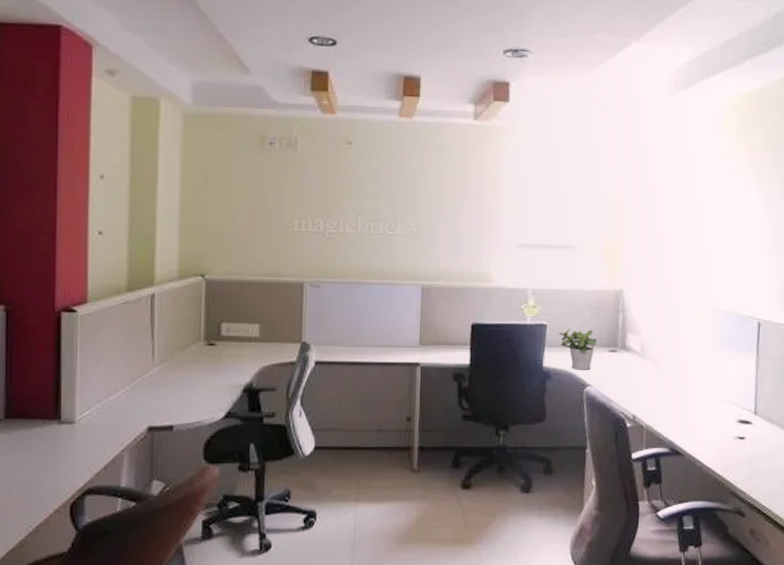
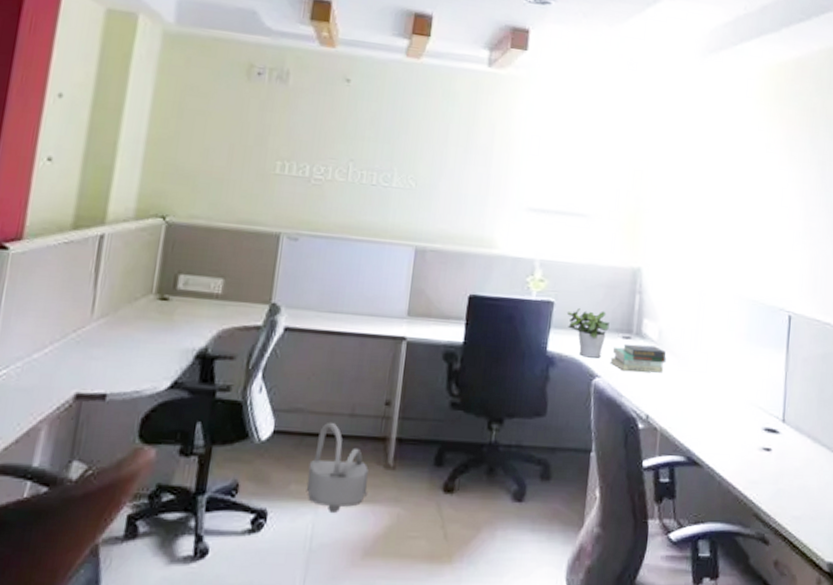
backpack: none [346,437,398,511] -> present [306,422,369,514]
books: none [599,356,649,380] -> present [610,343,666,373]

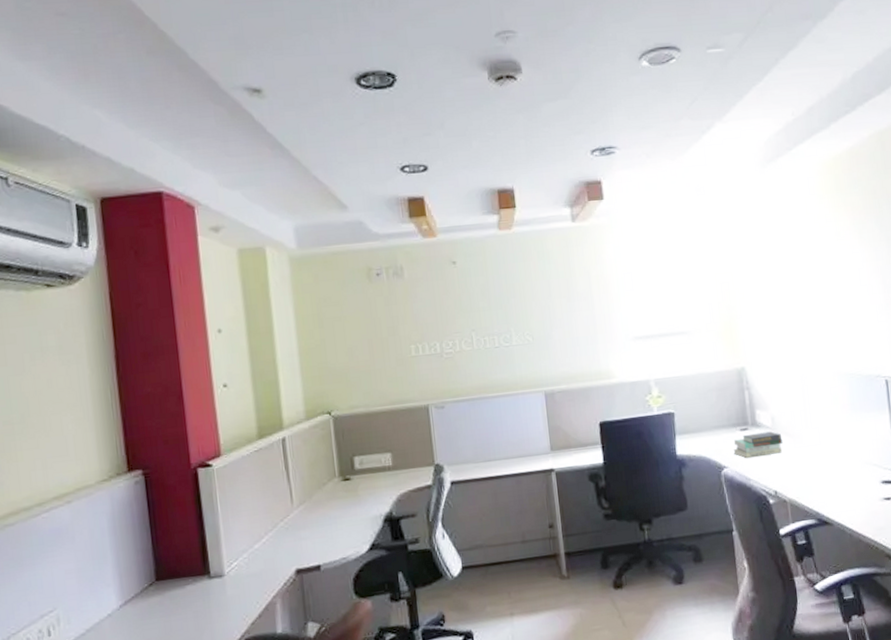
backpack: present [306,422,369,514] -> none [497,550,551,624]
potted plant: present [566,308,610,358] -> none [687,411,727,454]

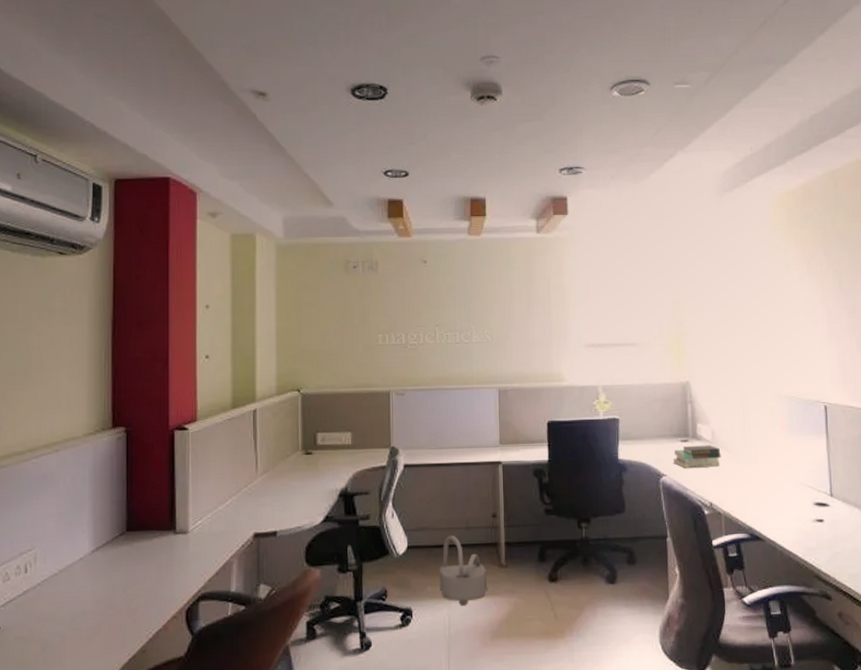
backpack: none [497,550,551,624] -> present [439,535,488,607]

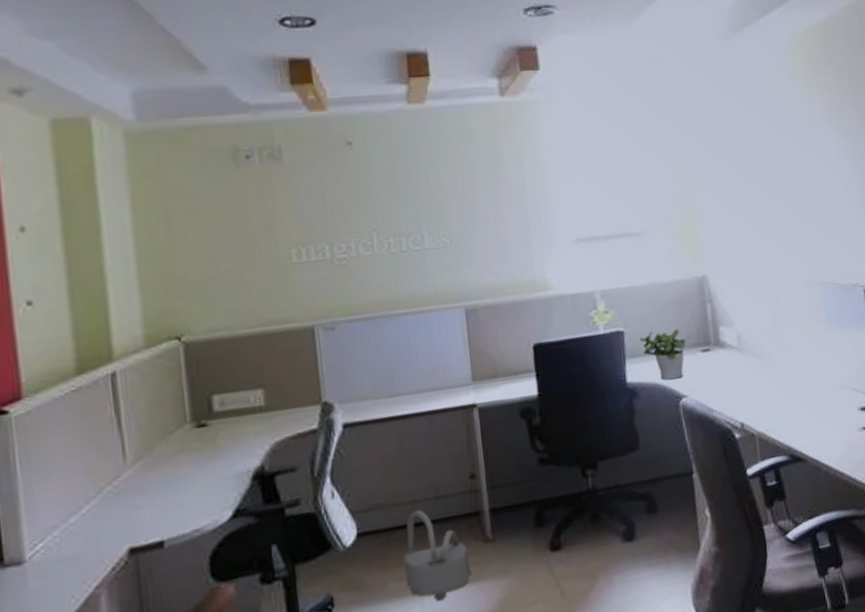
potted plant: none [631,421,668,461] -> present [639,328,686,381]
books: present [673,445,721,469] -> none [693,352,750,386]

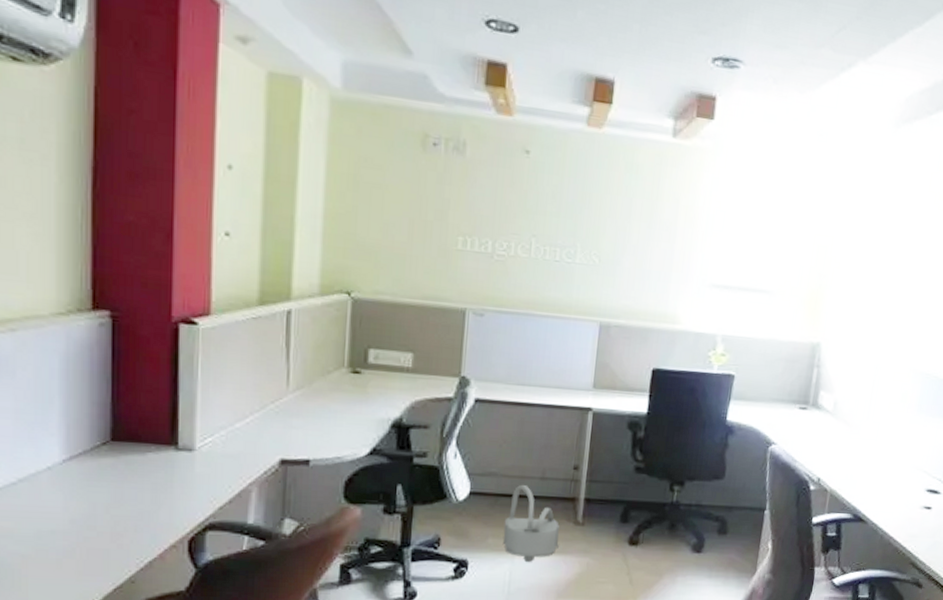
potted plant: present [639,328,686,381] -> none [746,381,787,427]

